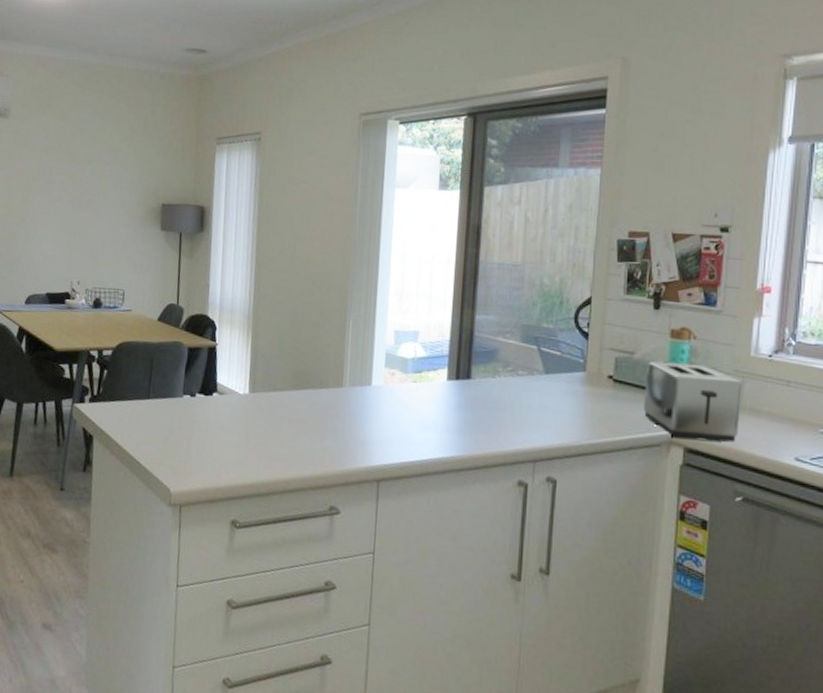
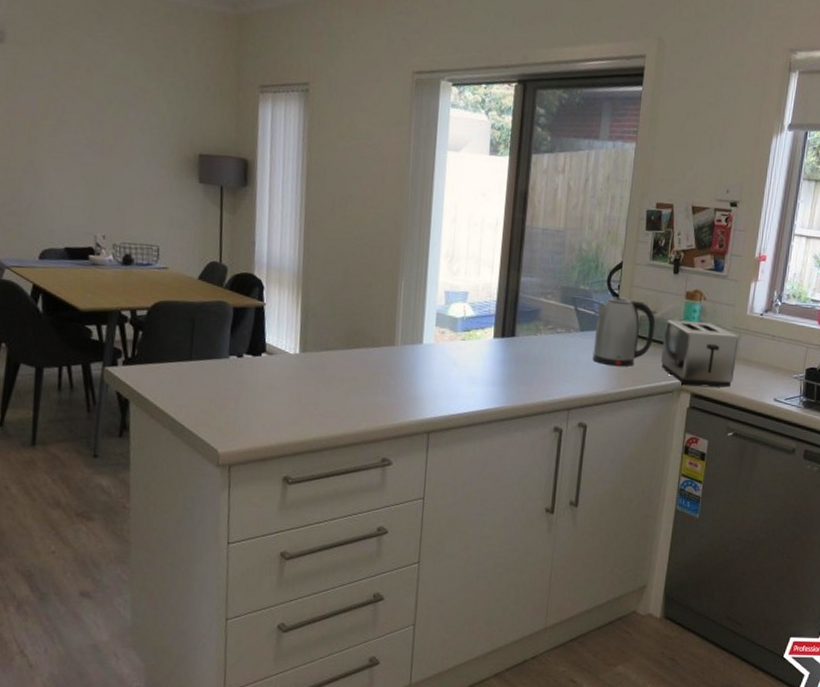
kettle: none [560,334,635,414] -> present [592,296,656,367]

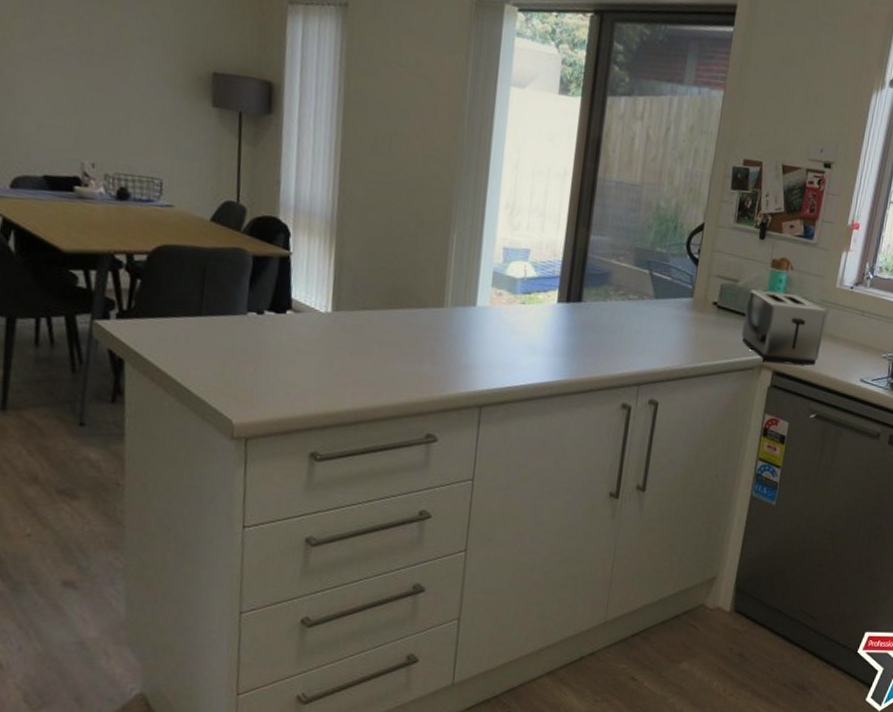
kettle: present [592,296,656,367] -> none [667,261,738,339]

